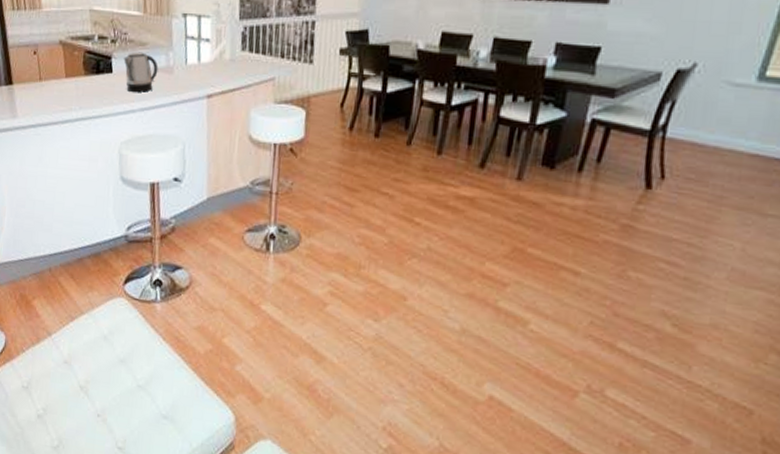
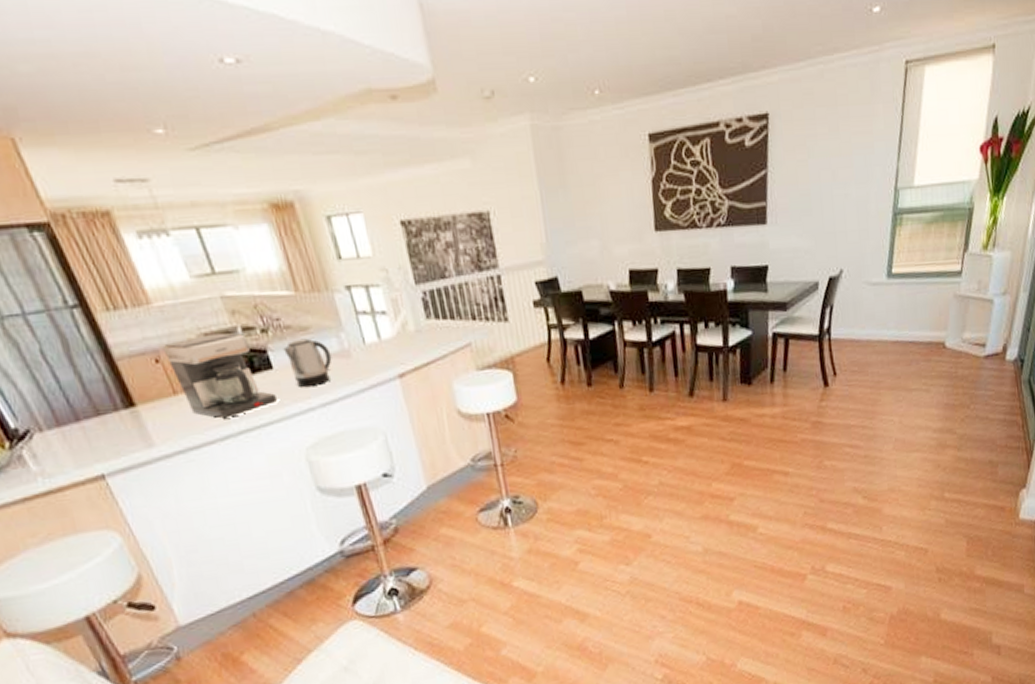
coffee maker: none [41,37,110,107] -> present [162,332,278,419]

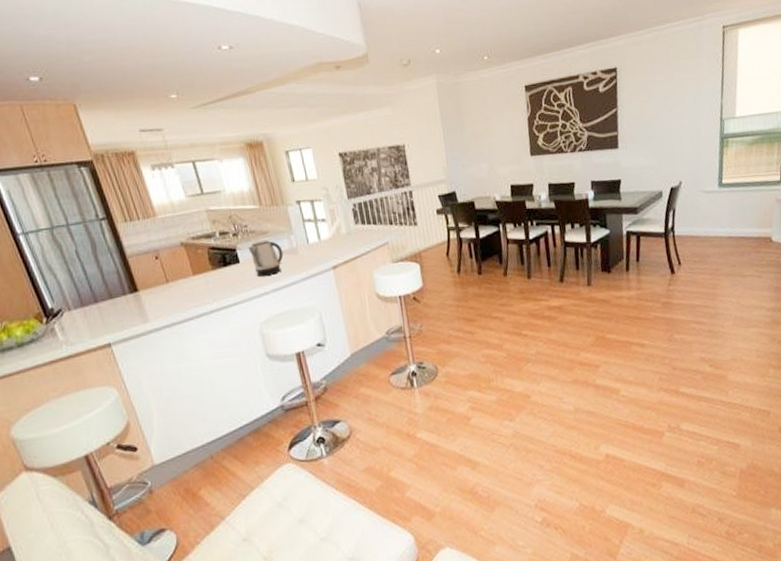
coffee maker: present [162,332,278,419] -> none [161,236,242,301]

